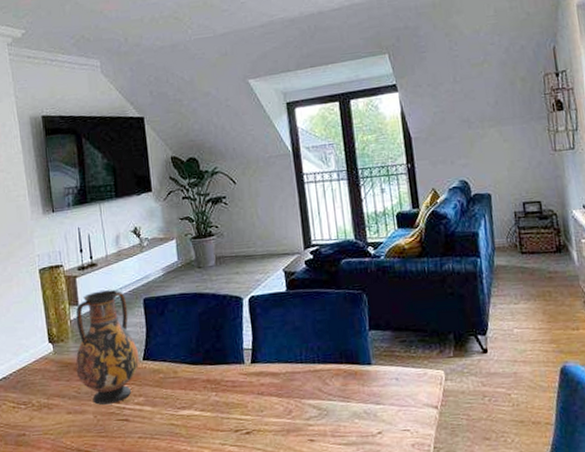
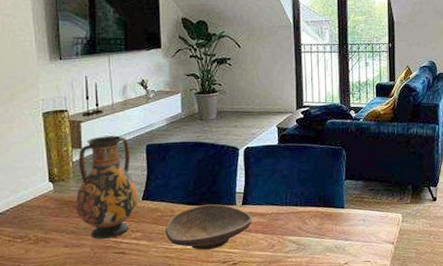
decorative bowl: none [169,363,264,417] -> present [165,204,252,250]

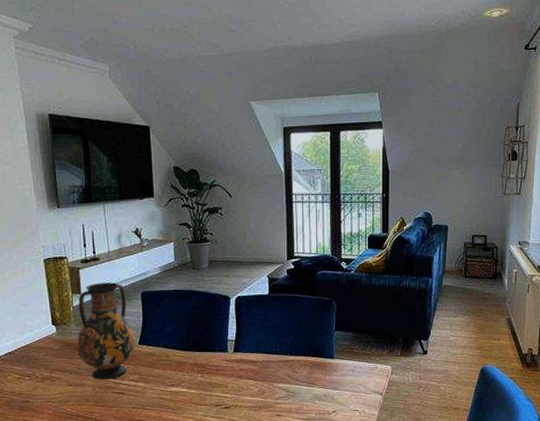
decorative bowl: present [165,204,252,250] -> none [160,351,243,393]

